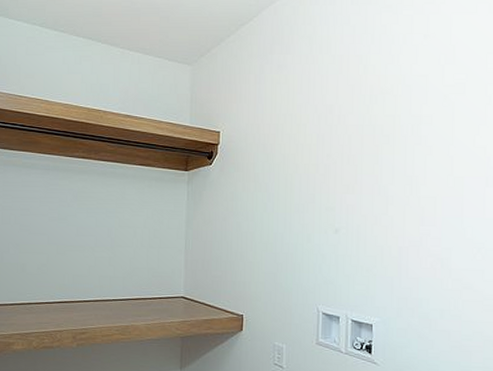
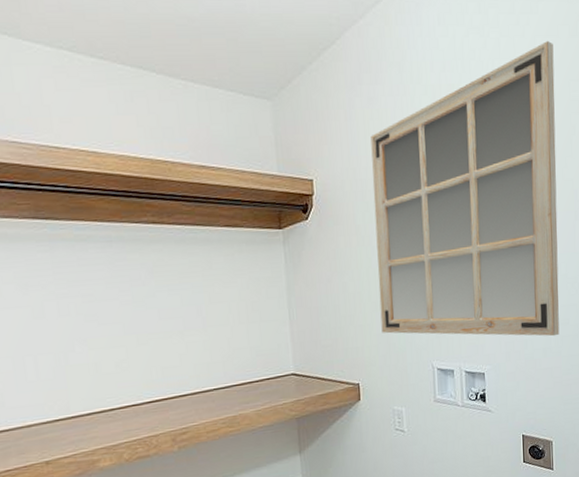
mirror: none [270,17,471,299] -> present [370,40,560,337]

